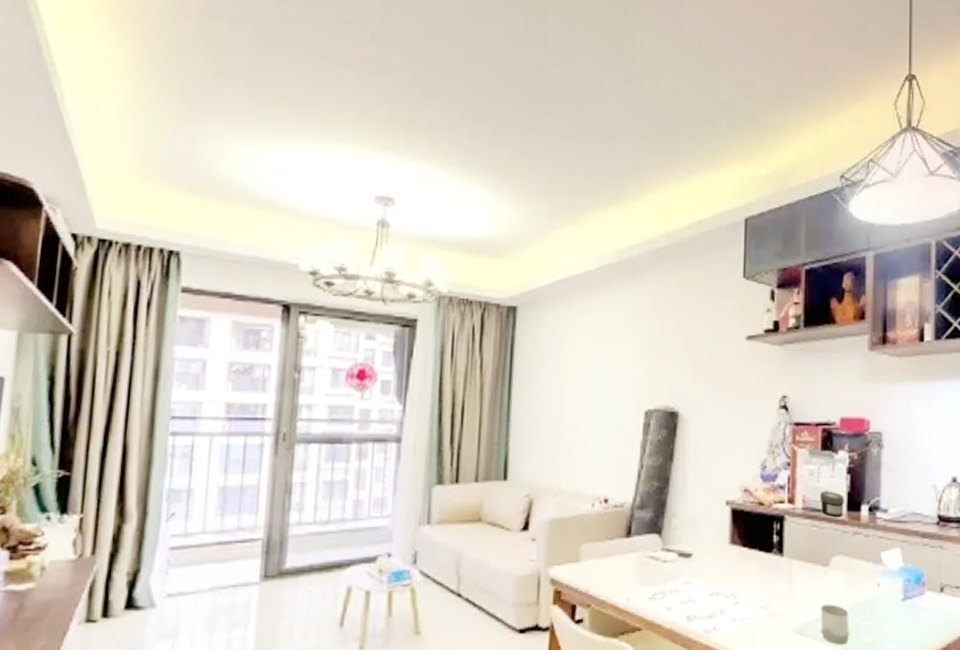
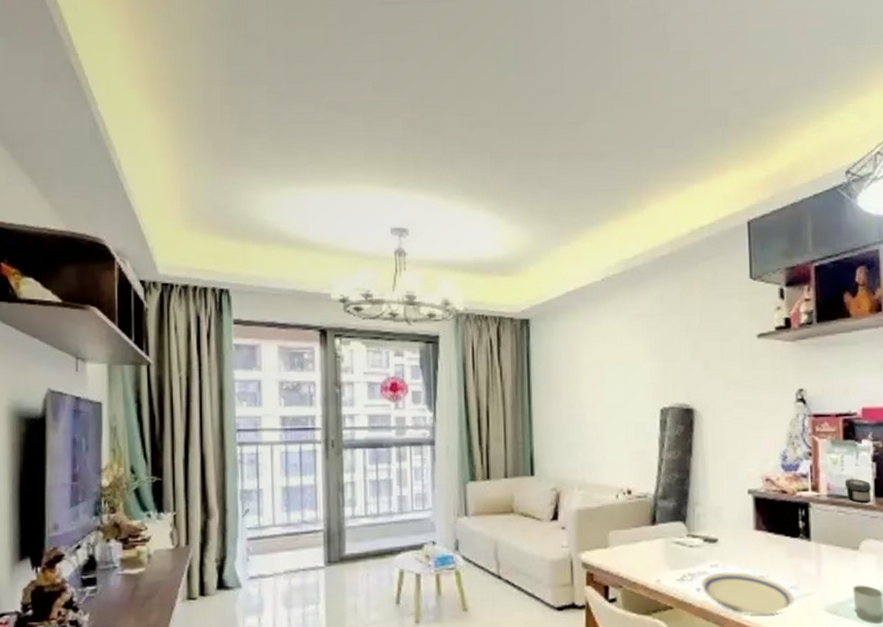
plate: none [672,590,763,637] -> present [702,572,793,615]

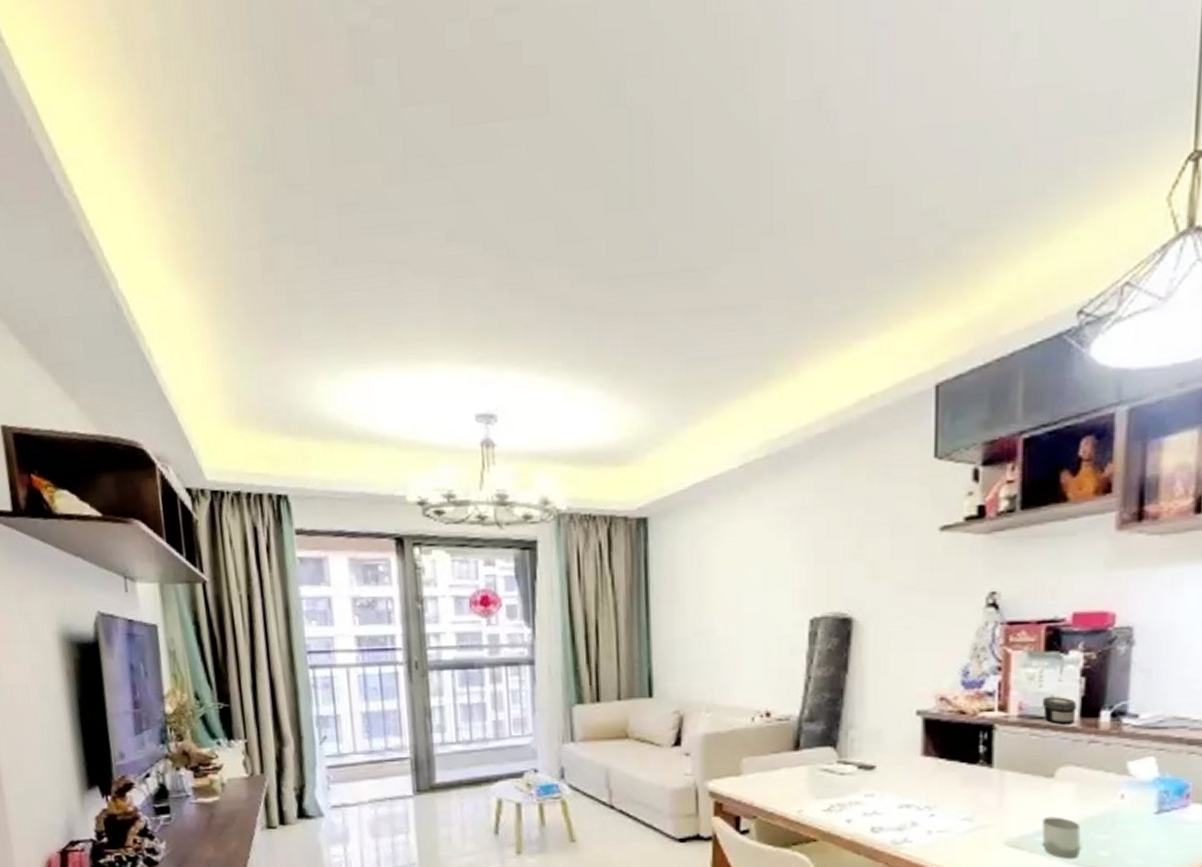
plate: present [702,572,793,615] -> none [853,802,966,849]

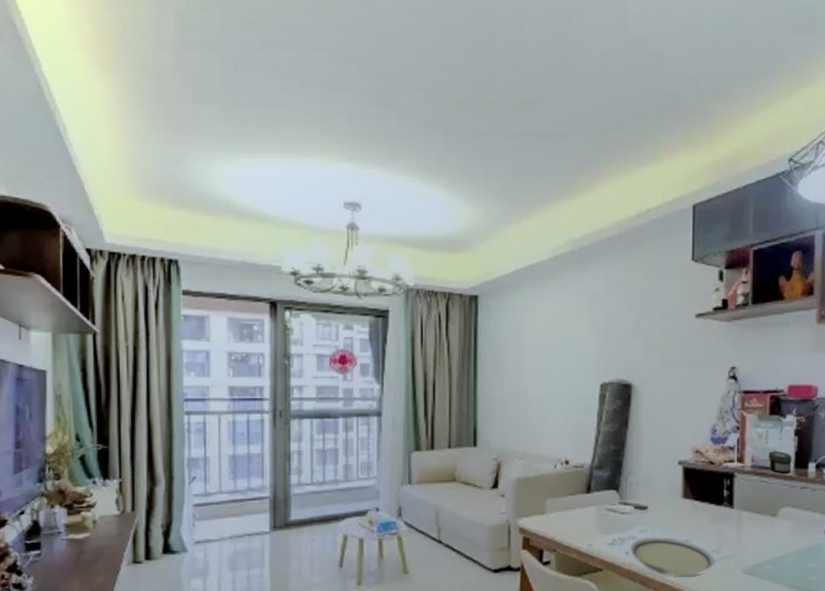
plate: none [853,802,966,849] -> present [631,537,714,576]
cup: present [1042,817,1081,860] -> none [769,548,797,585]

